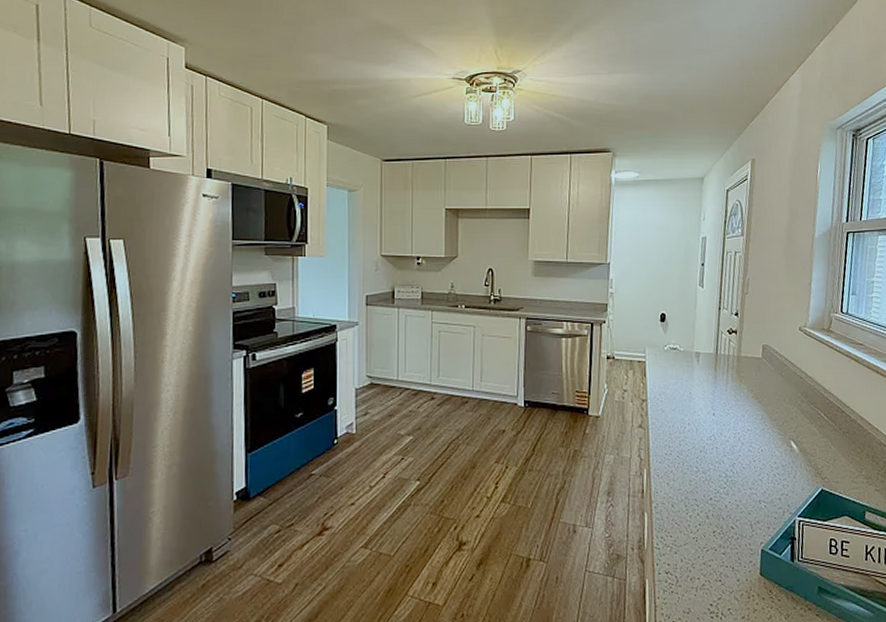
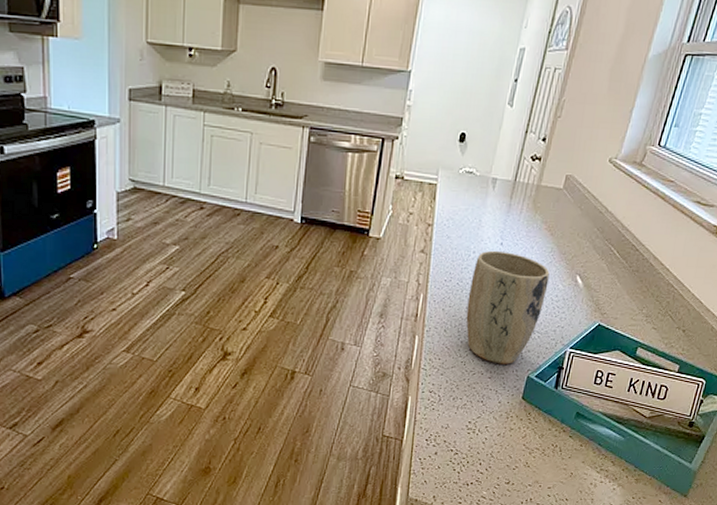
plant pot: none [690,421,765,538] -> present [466,250,550,364]

